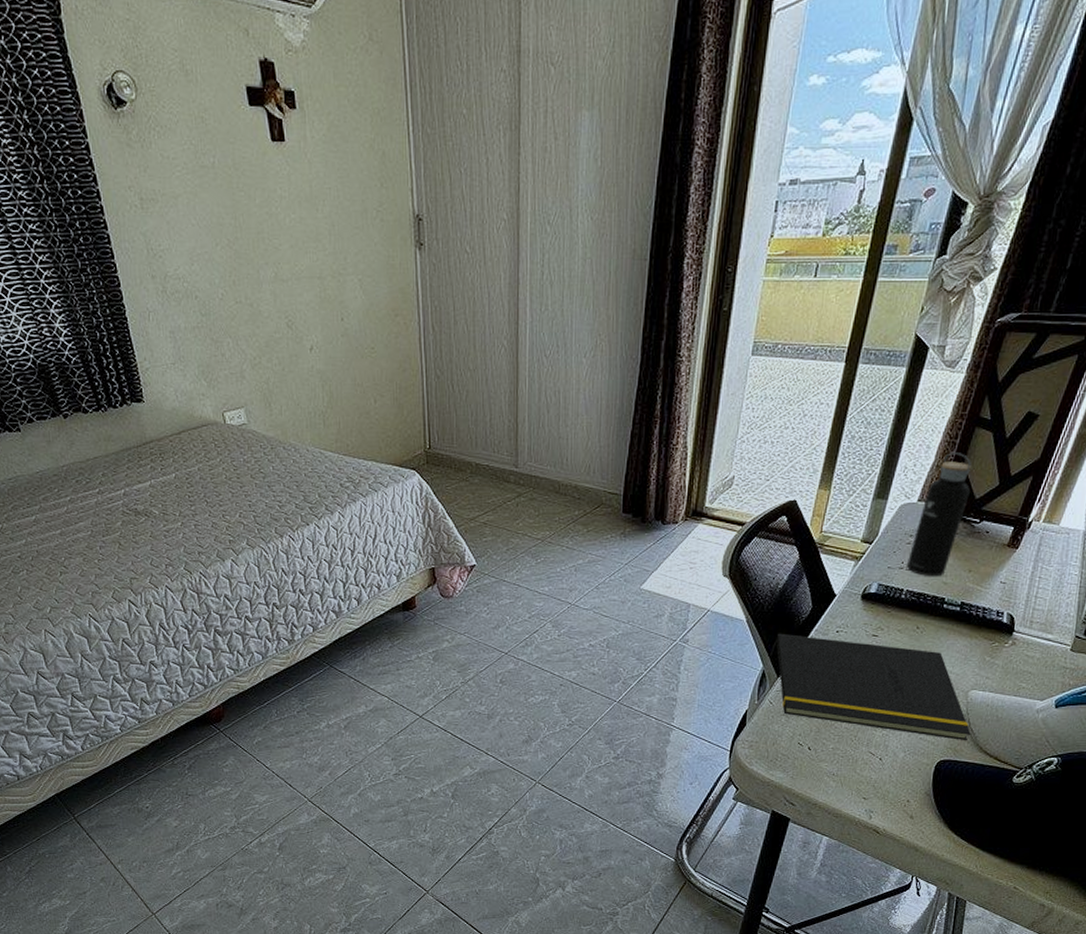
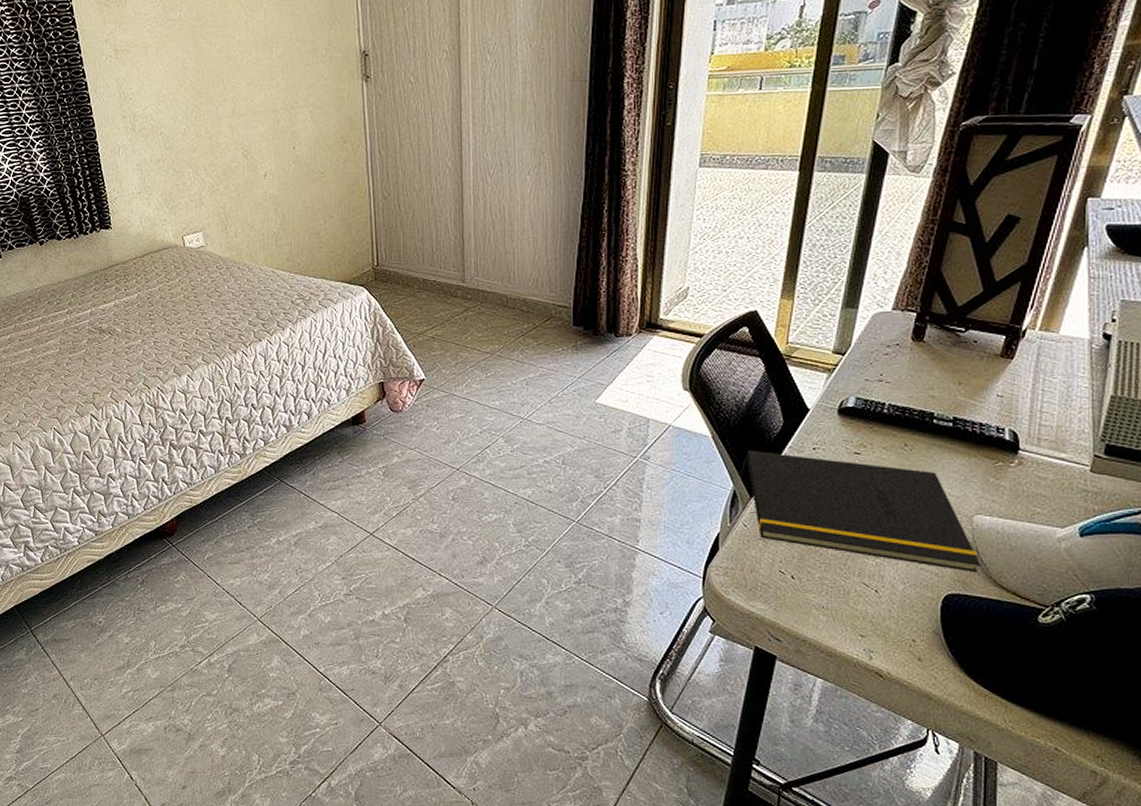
water bottle: present [906,453,971,577] -> none [885,259,950,390]

